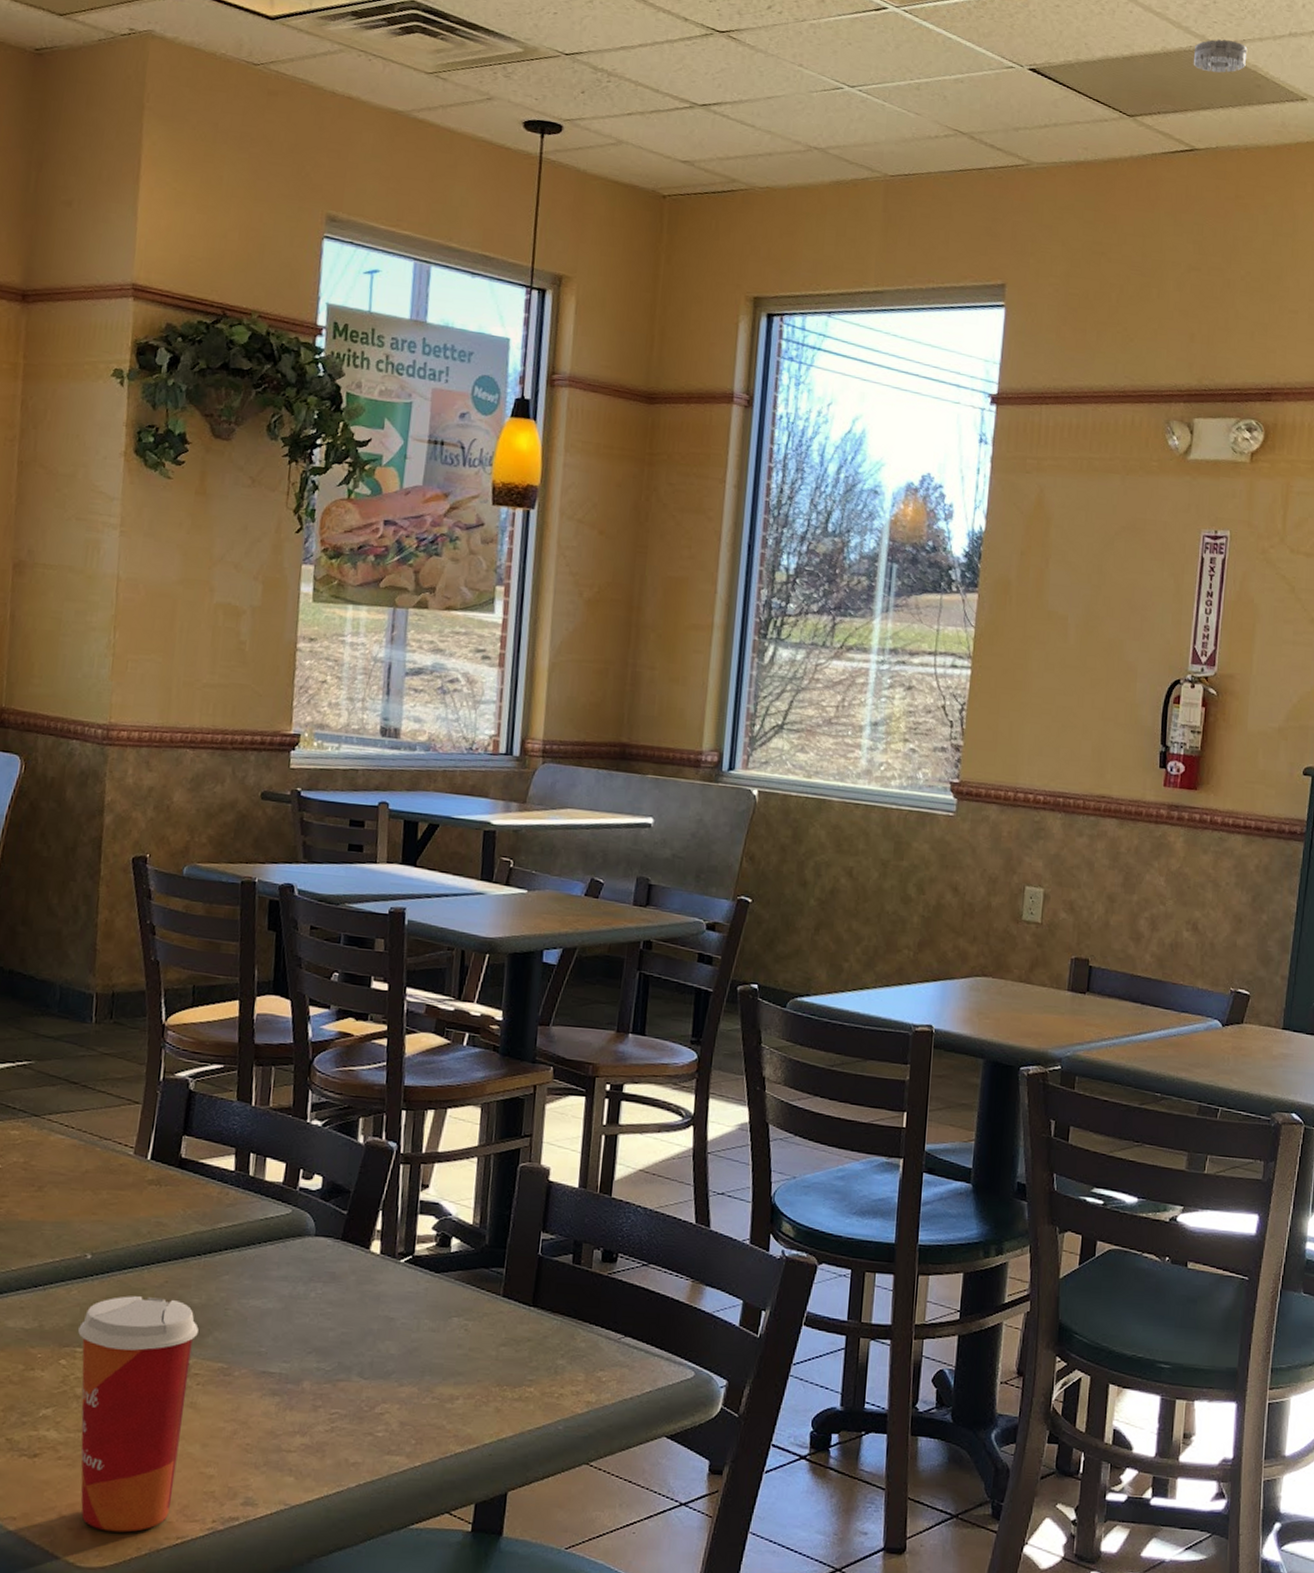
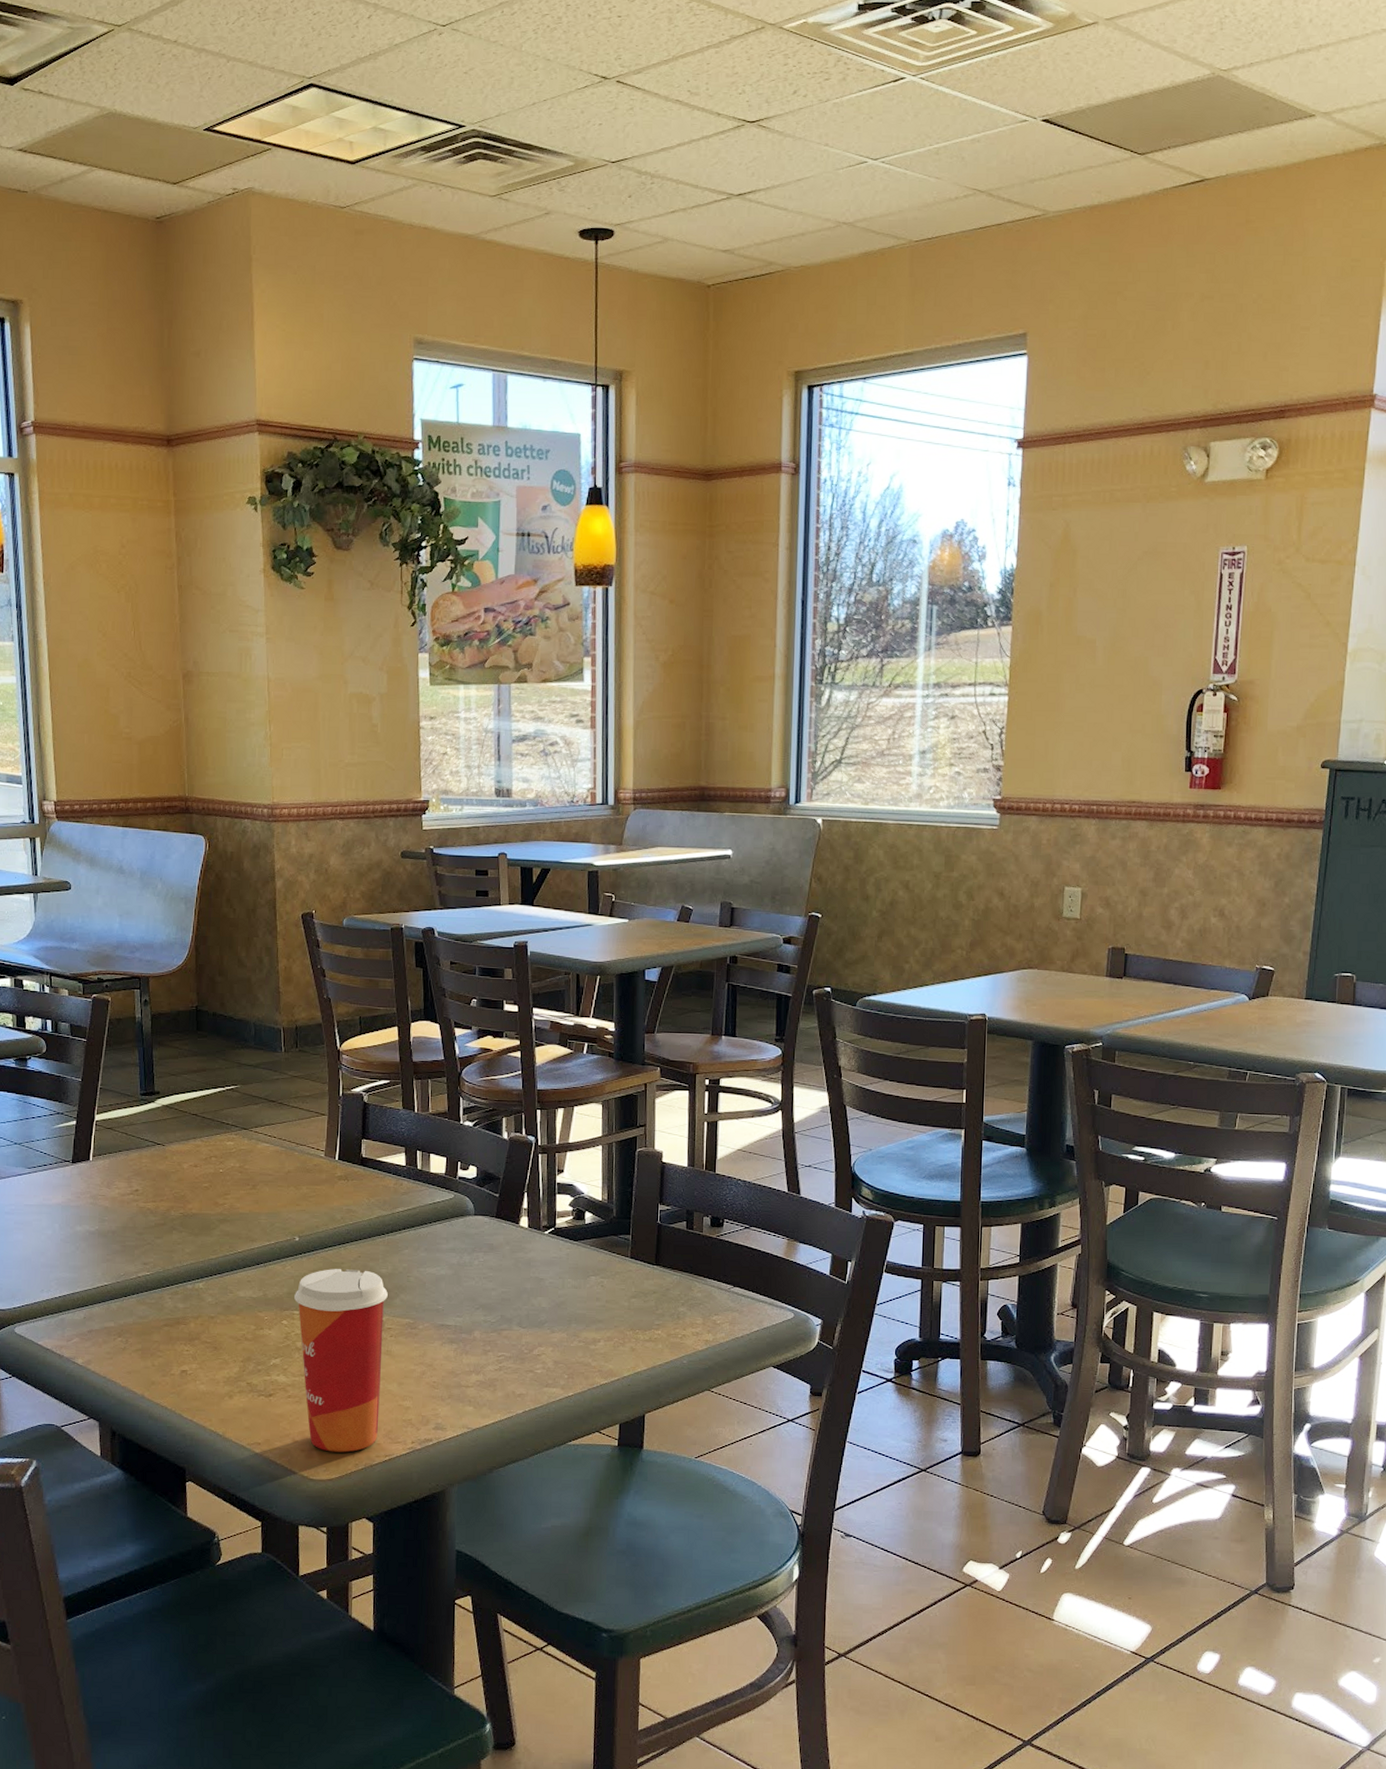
smoke detector: present [1193,39,1248,73] -> none [1201,65,1255,100]

